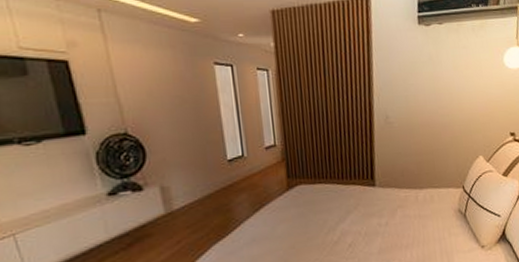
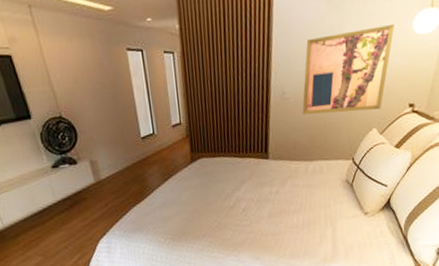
wall art: none [406,59,488,140] -> present [302,24,395,115]

